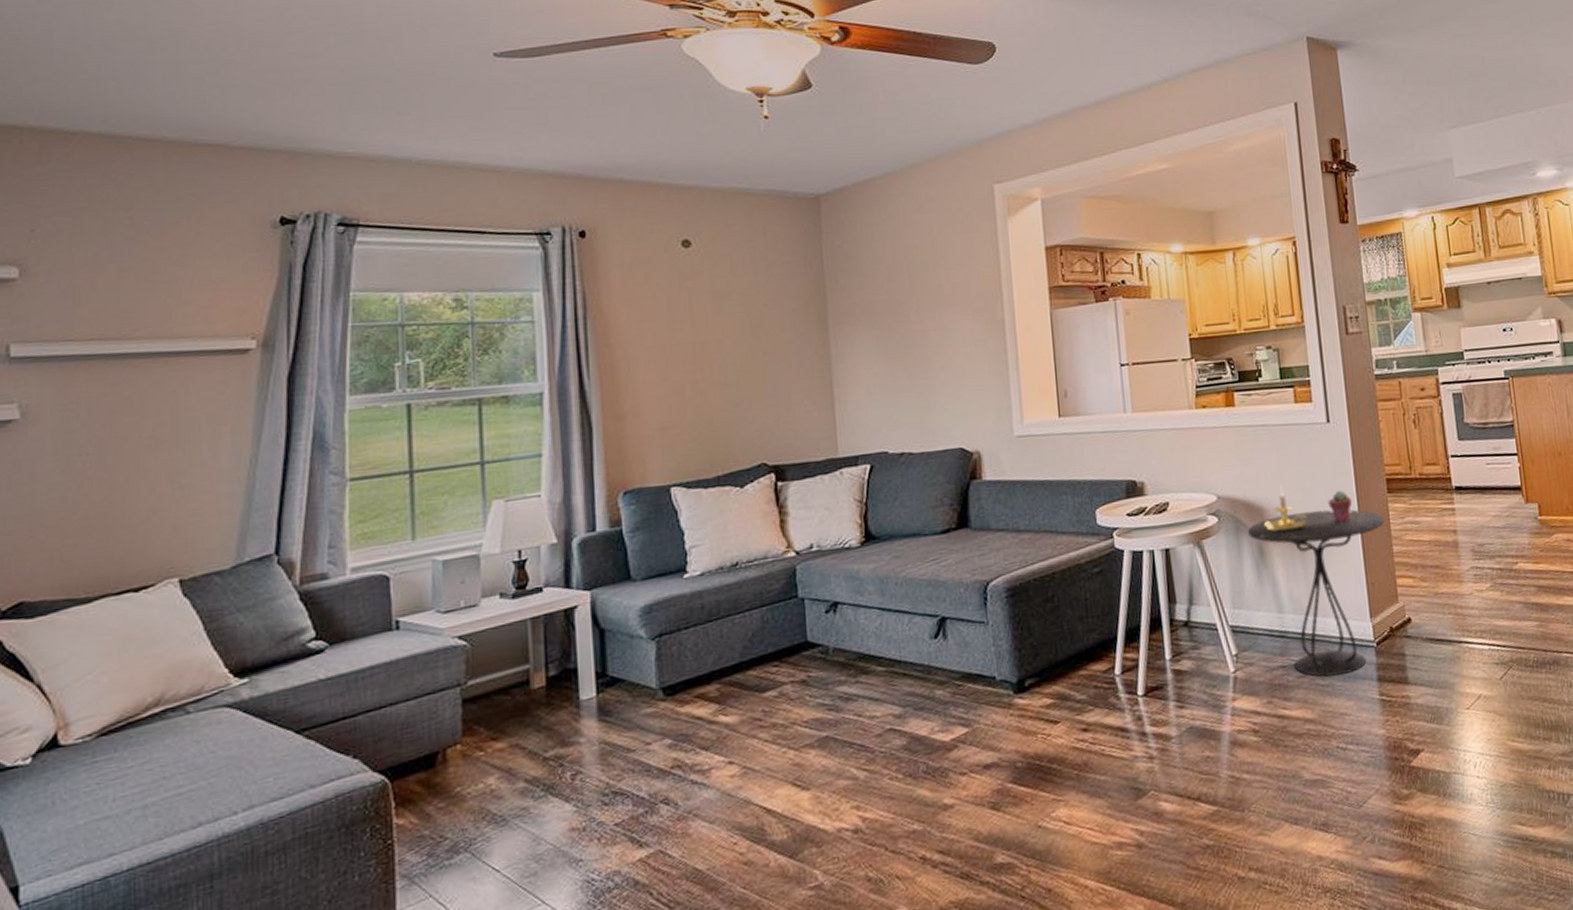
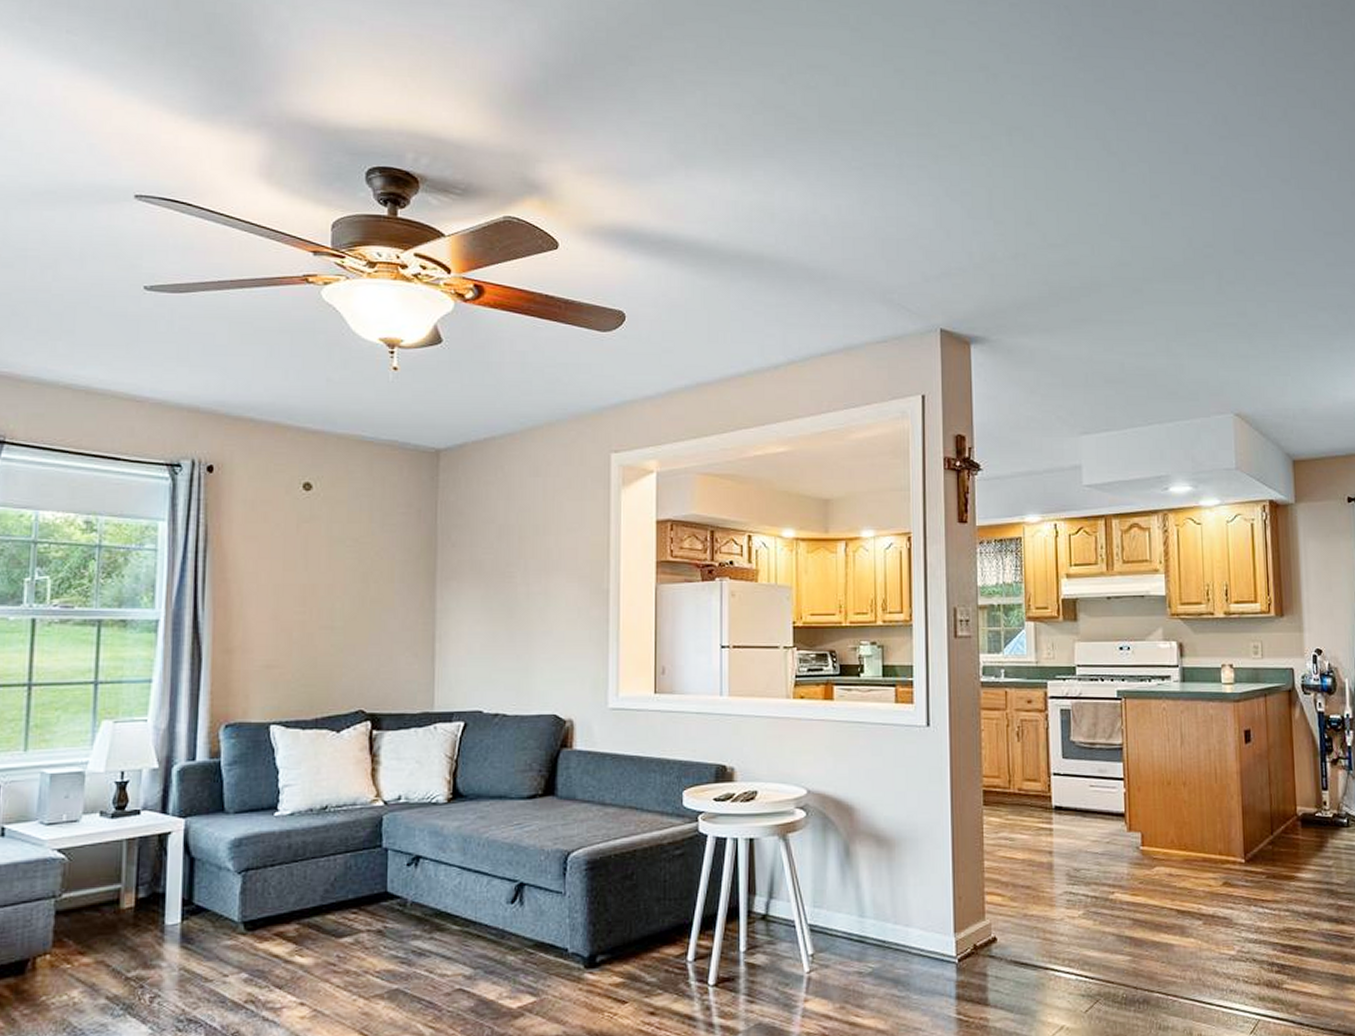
side table: present [1248,509,1385,677] -> none [836,815,978,989]
candle holder: present [1265,484,1306,533] -> none [853,785,896,835]
potted succulent: present [1328,490,1353,523] -> none [920,798,946,831]

